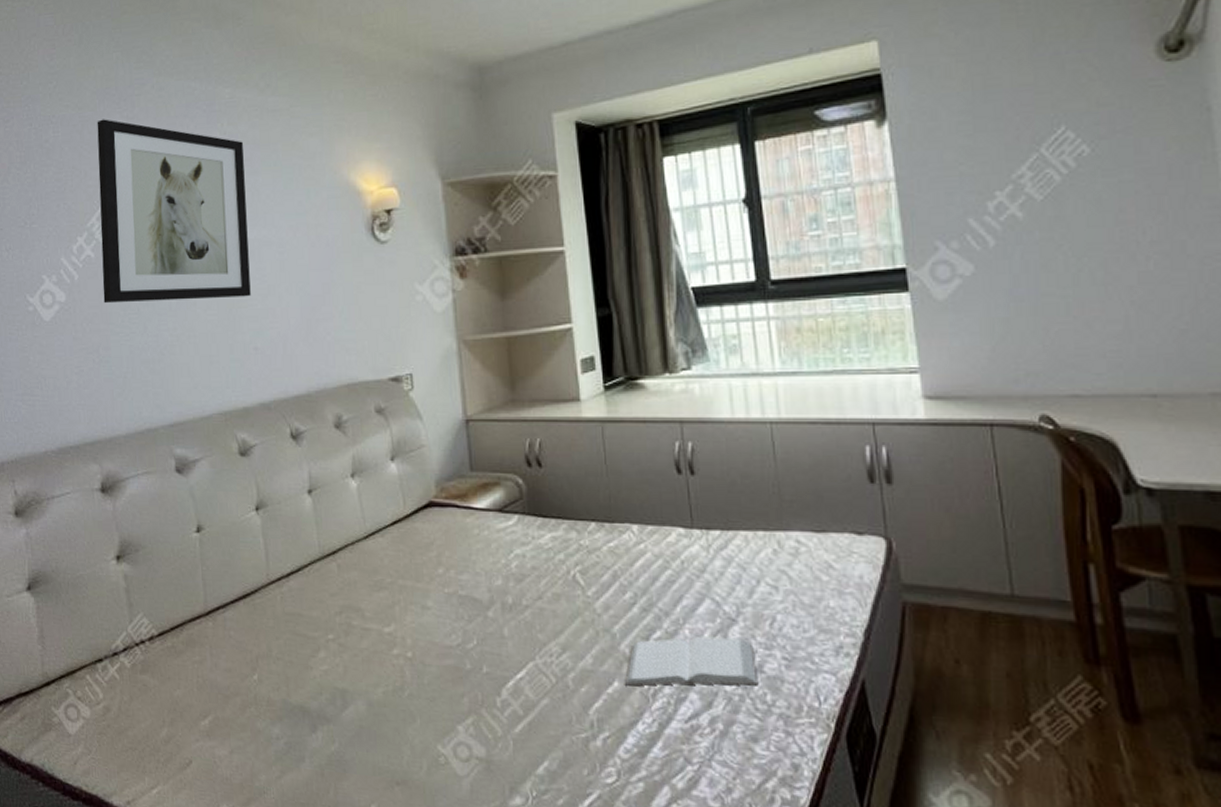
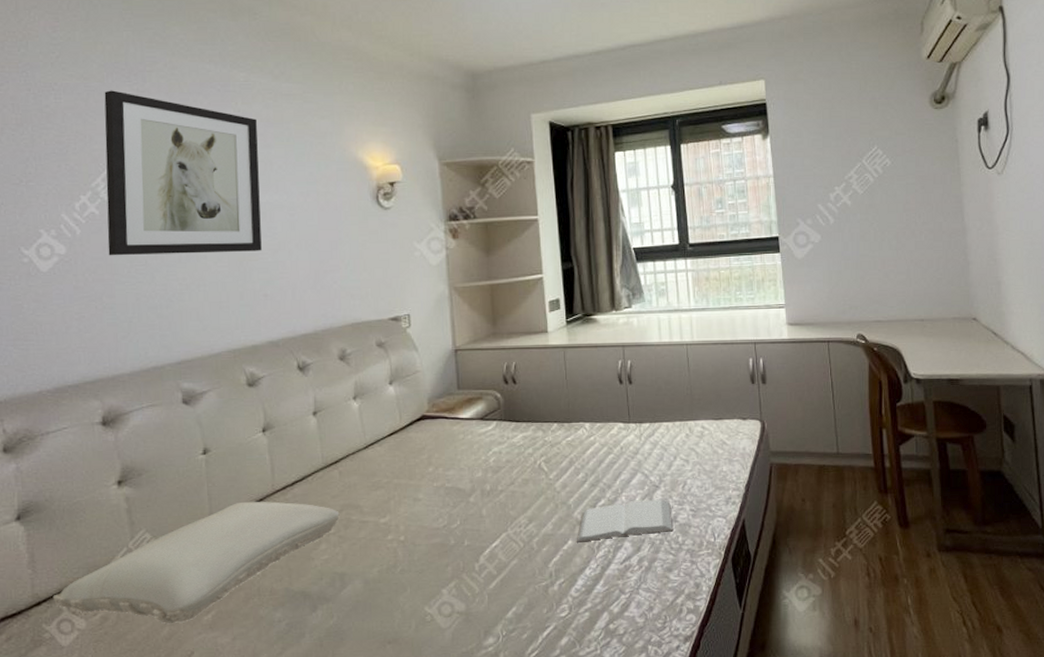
pillow: none [60,591,339,726] -> present [52,501,340,625]

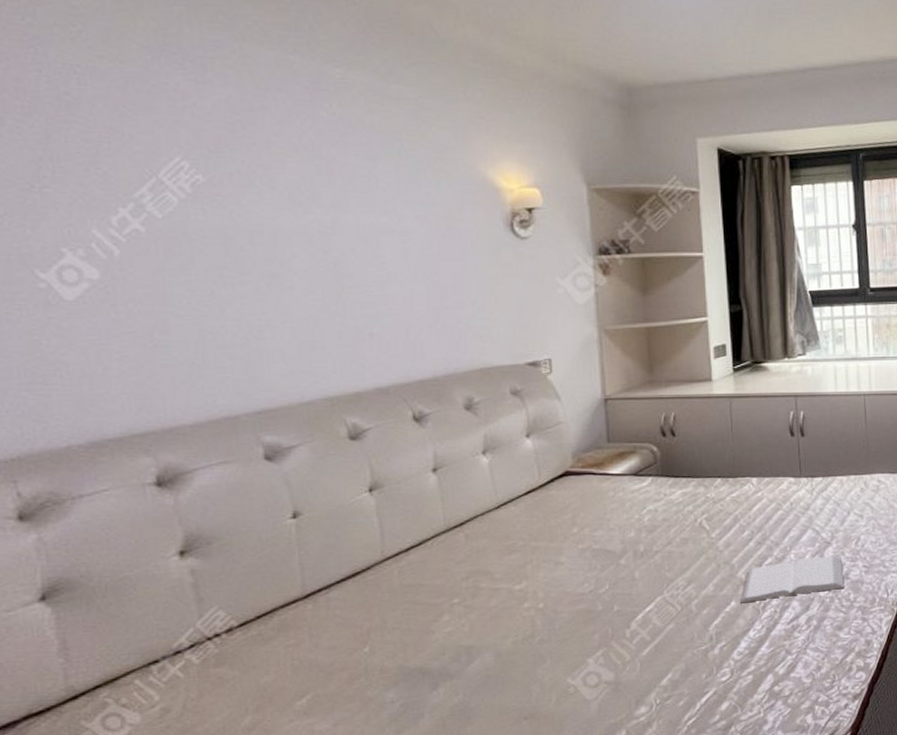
pillow: present [52,501,340,625] -> none [94,570,466,713]
wall art: present [104,90,262,256] -> none [148,78,366,284]

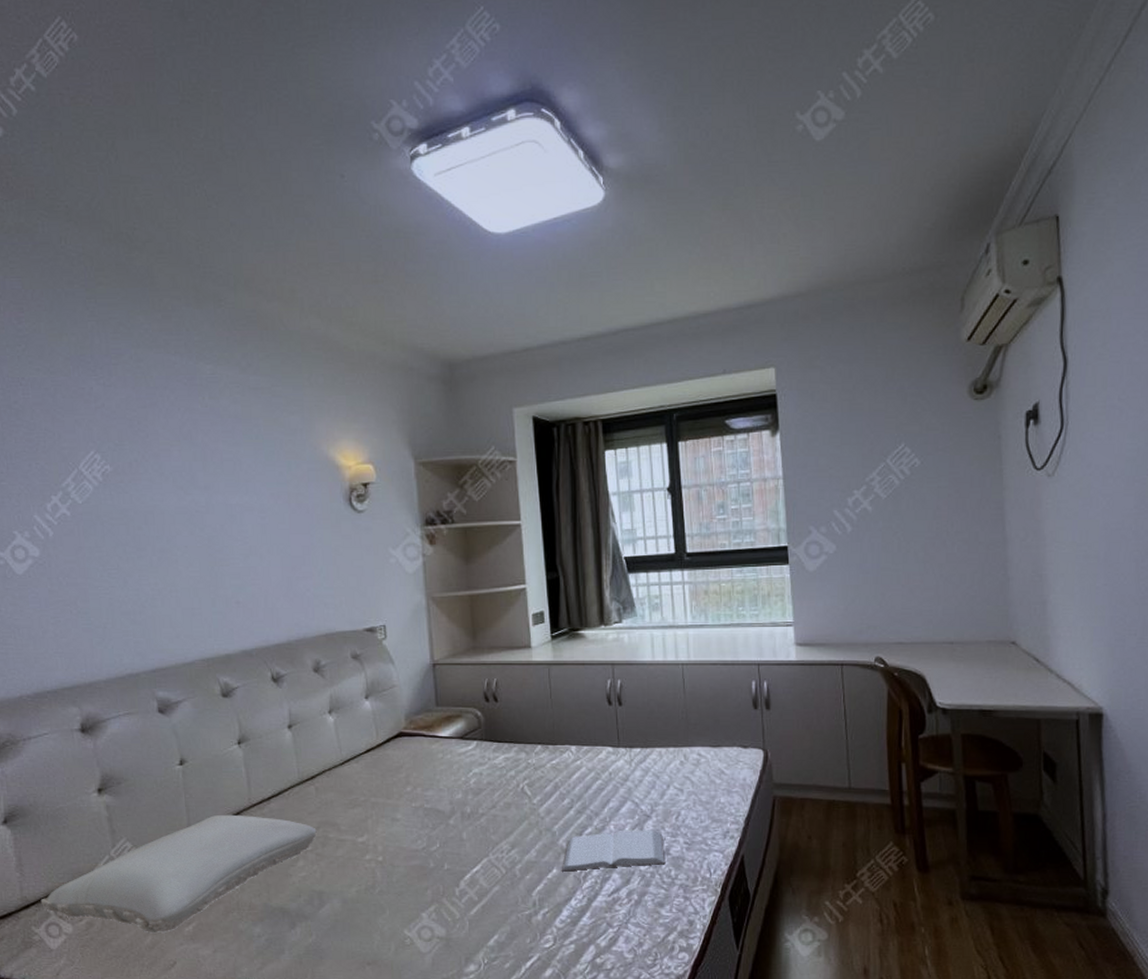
pillow: none [94,570,466,713] -> present [40,814,317,934]

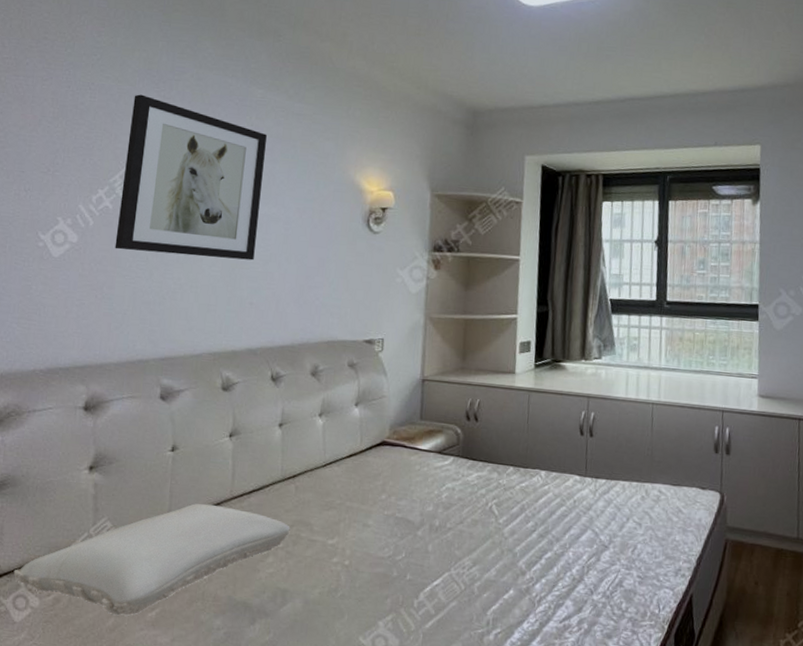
wall art: none [71,385,233,559] -> present [115,94,267,261]
book: present [562,829,666,872] -> none [518,557,618,596]

